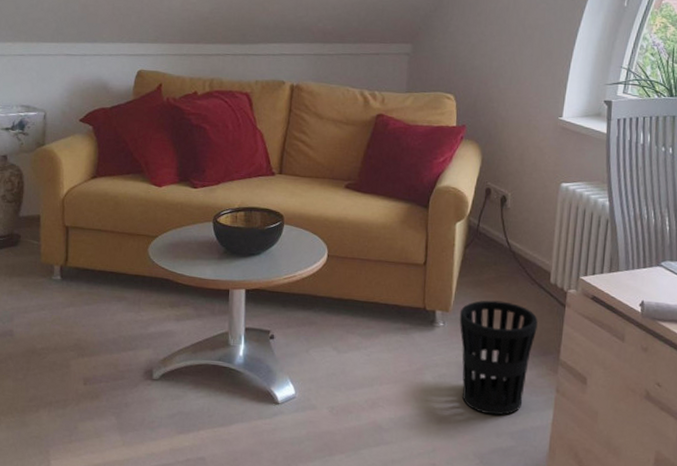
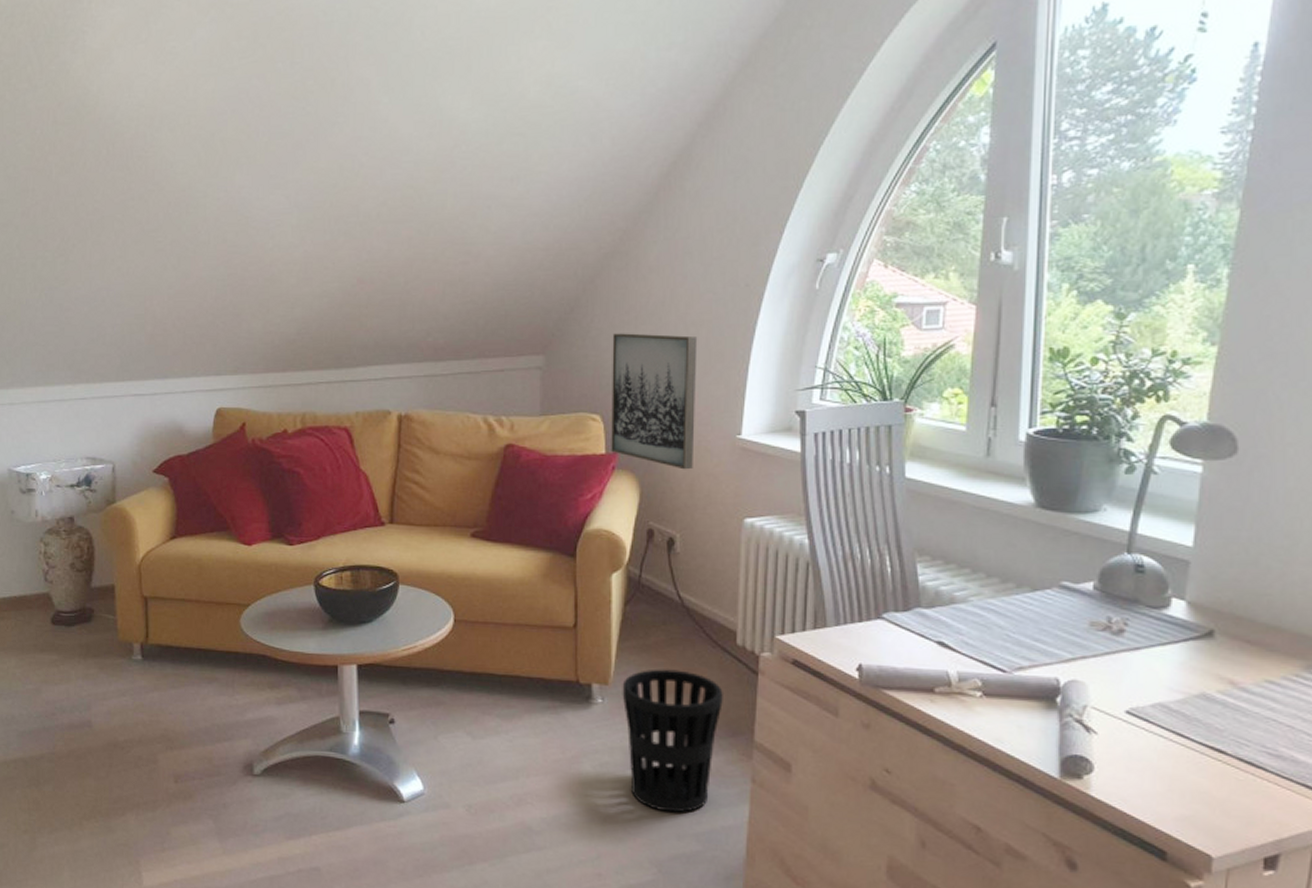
wall art: none [461,30,533,143] -> present [611,333,698,470]

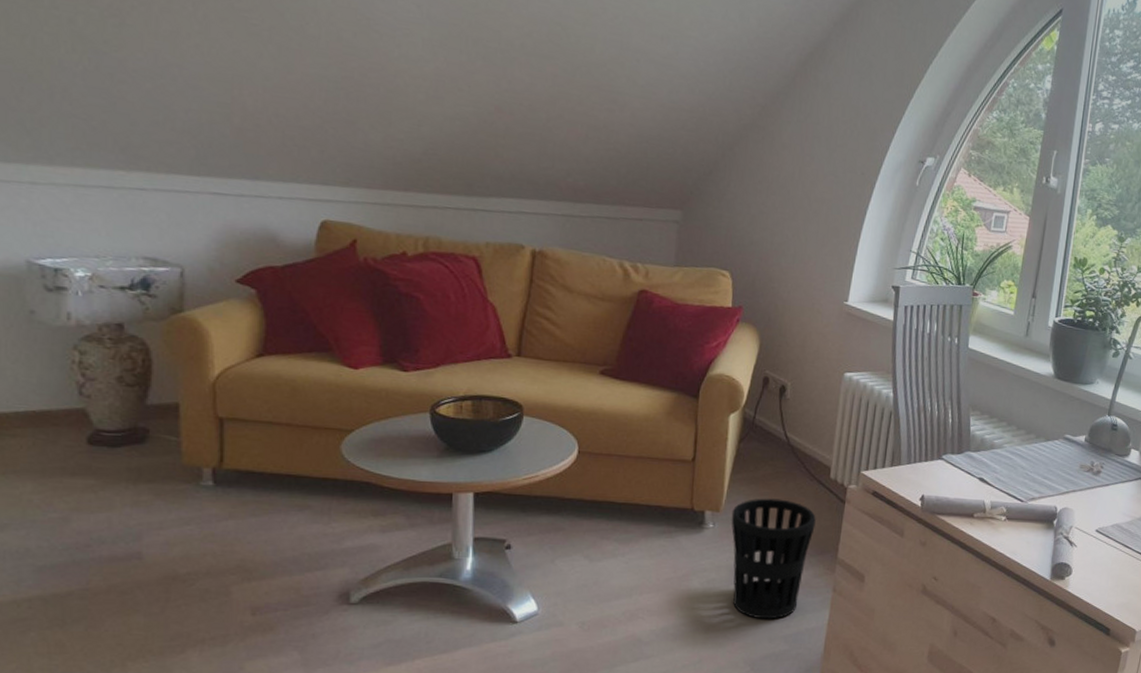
wall art: present [611,333,698,470] -> none [737,199,819,328]

